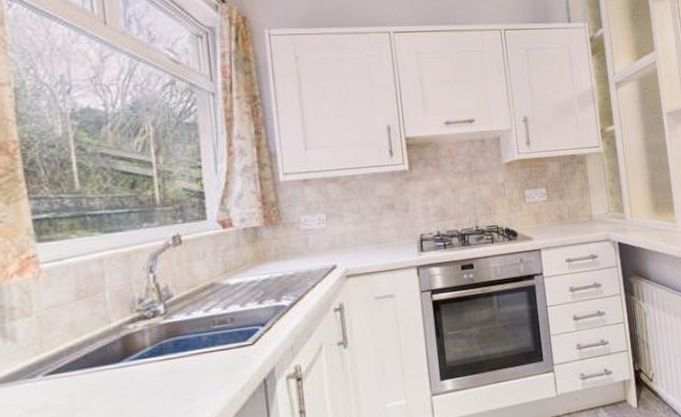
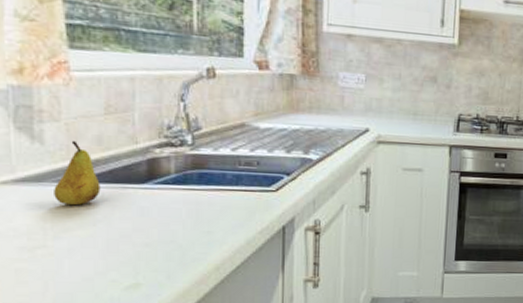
fruit: none [29,332,77,400] -> present [54,140,101,206]

